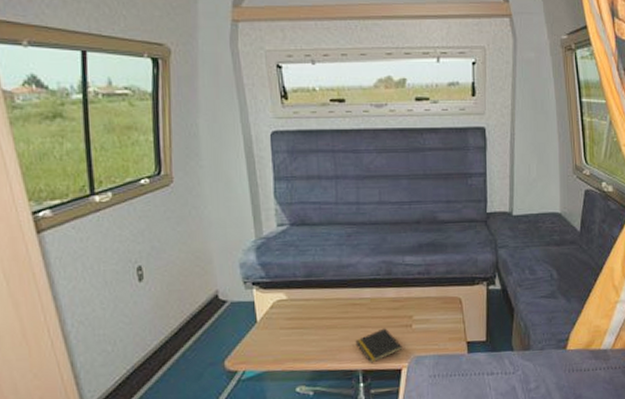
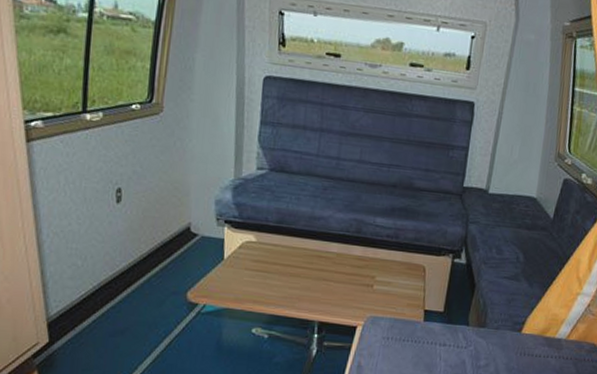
notepad: present [355,328,403,363] -> none [316,284,361,317]

